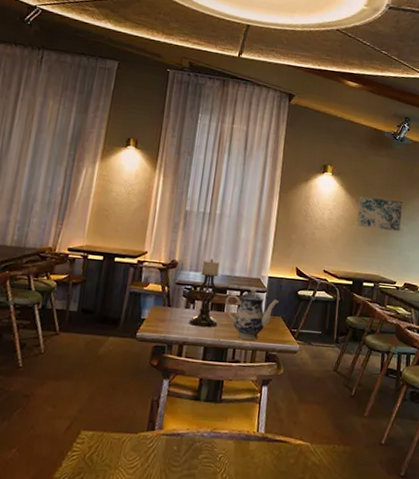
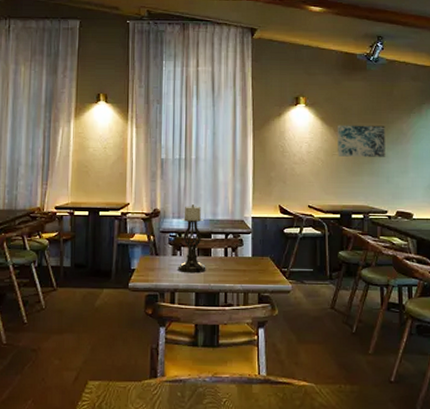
teapot: present [225,287,278,340] -> none [211,229,265,282]

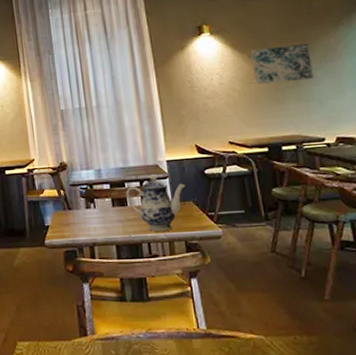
candle holder: present [178,204,206,274] -> none [90,154,124,226]
teapot: none [211,229,265,282] -> present [126,174,185,231]

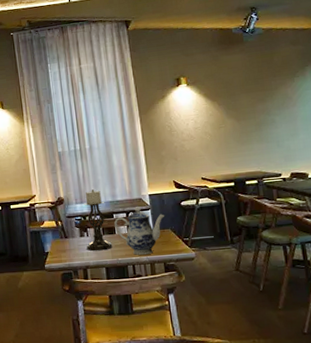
candle holder: none [90,154,124,226] -> present [83,189,113,251]
wall art: present [251,43,314,84] -> none [221,93,273,128]

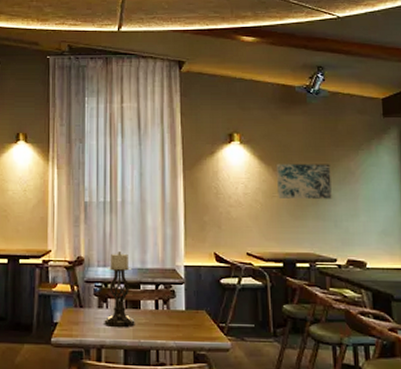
teapot: present [114,207,164,255] -> none [141,279,199,338]
wall art: none [221,93,273,128] -> present [277,163,332,199]

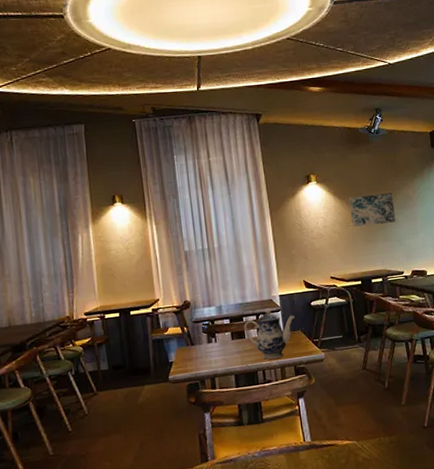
candle holder: present [104,252,135,328] -> none [212,291,242,358]
teapot: none [141,279,199,338] -> present [244,308,295,360]

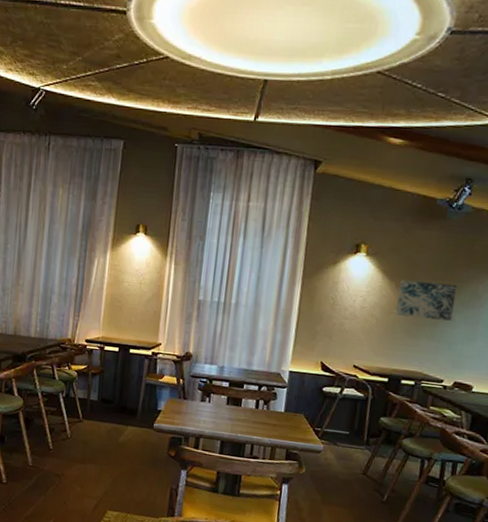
teapot: present [244,308,295,360] -> none [242,381,300,437]

